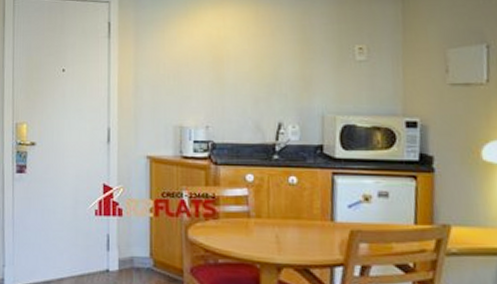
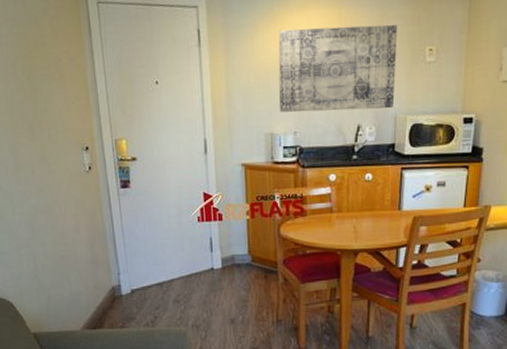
wall art: none [190,22,322,107] -> present [278,24,398,113]

